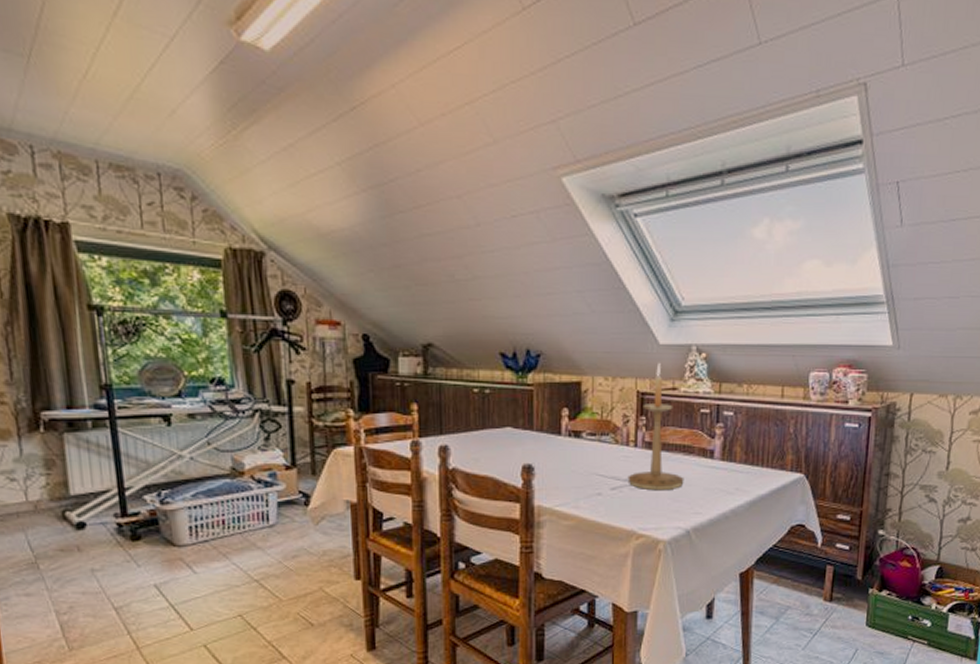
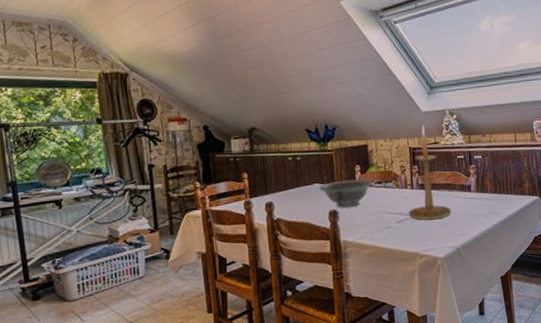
decorative bowl: none [512,426,584,463] -> present [319,179,373,208]

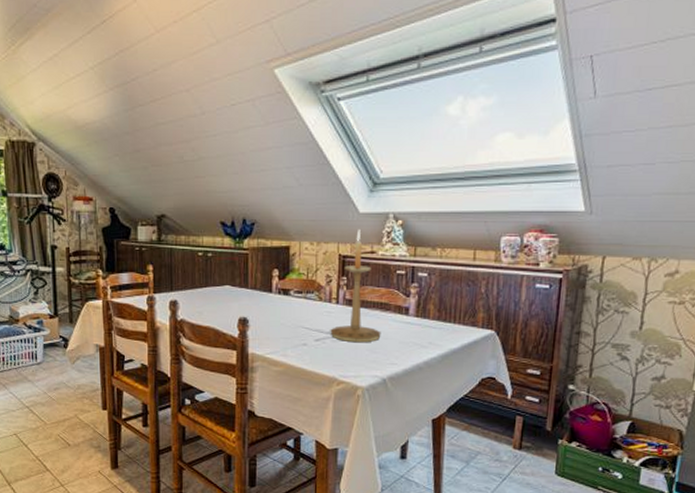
decorative bowl: present [319,179,373,208] -> none [230,284,292,316]

